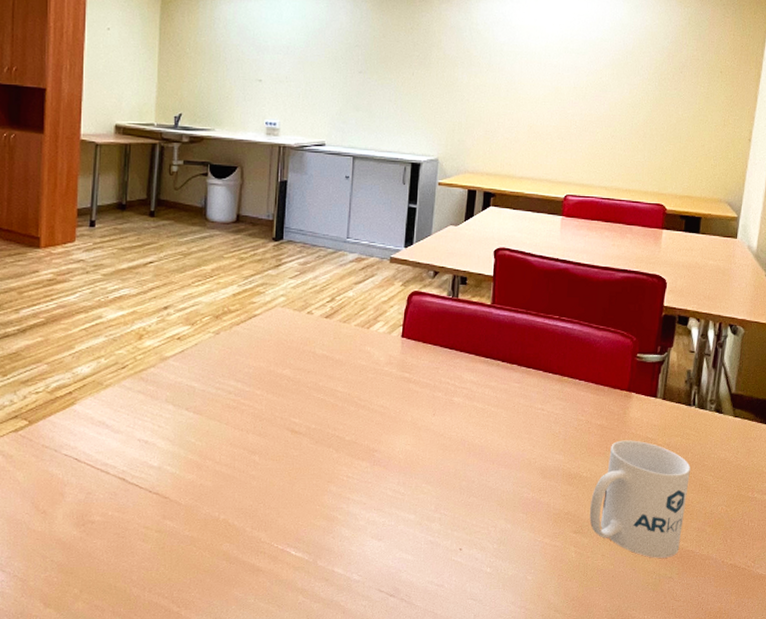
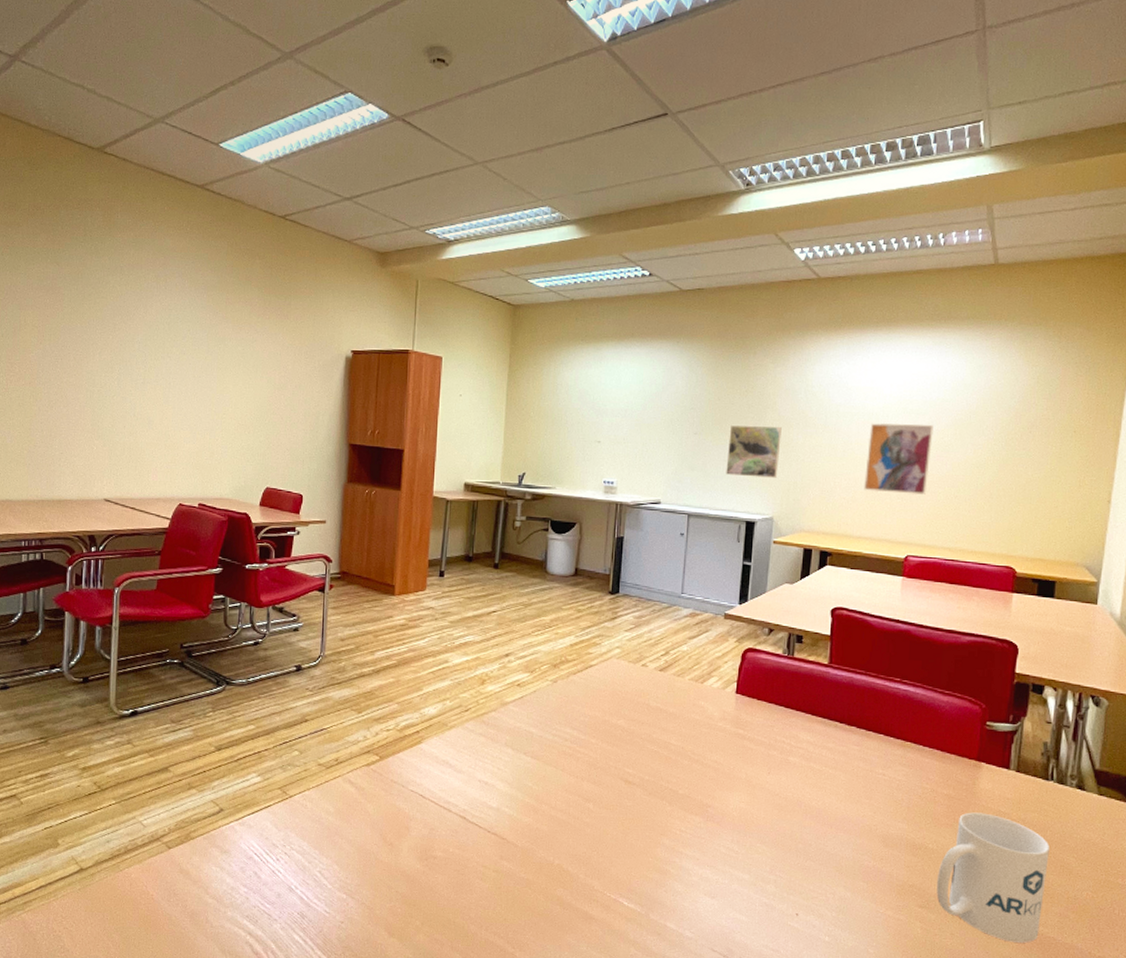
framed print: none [391,64,447,118] -> present [726,425,782,478]
wall art: none [526,62,593,134] -> present [864,422,933,495]

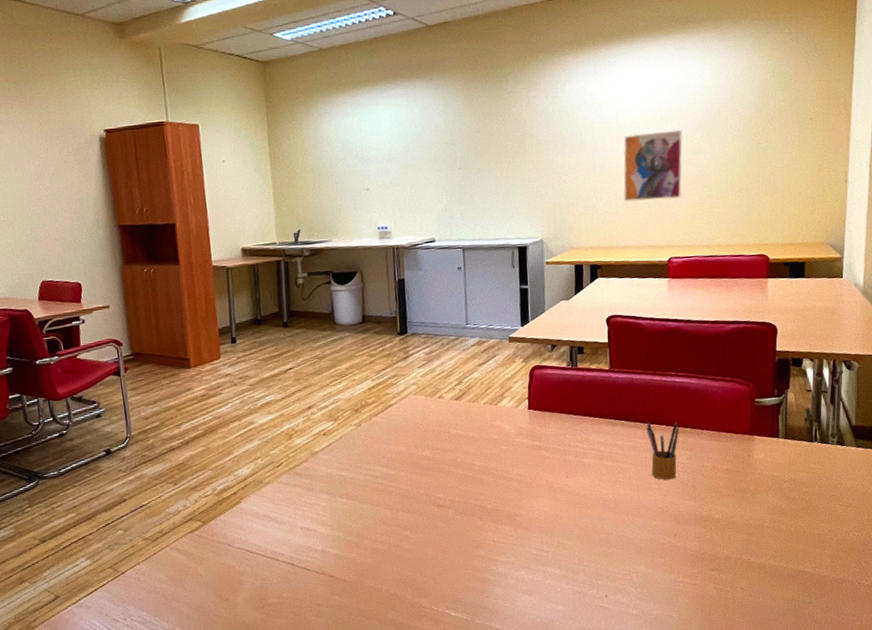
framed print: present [726,425,782,478] -> none [492,150,542,205]
pencil box: none [861,727,899,796] -> present [646,421,680,480]
mug: present [936,812,1050,943] -> none [725,479,819,586]

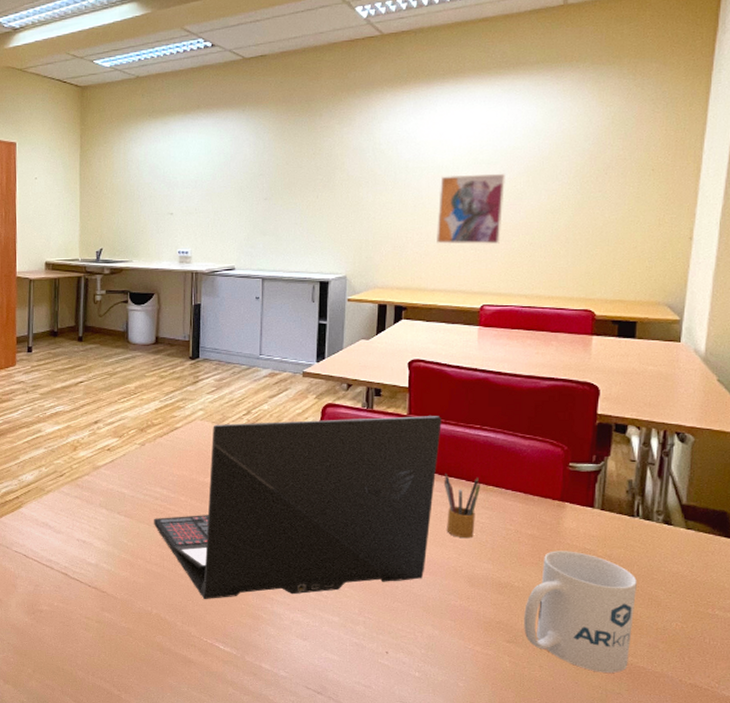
laptop: none [376,367,641,570] -> present [154,416,442,599]
mug: none [725,479,819,586] -> present [524,550,637,673]

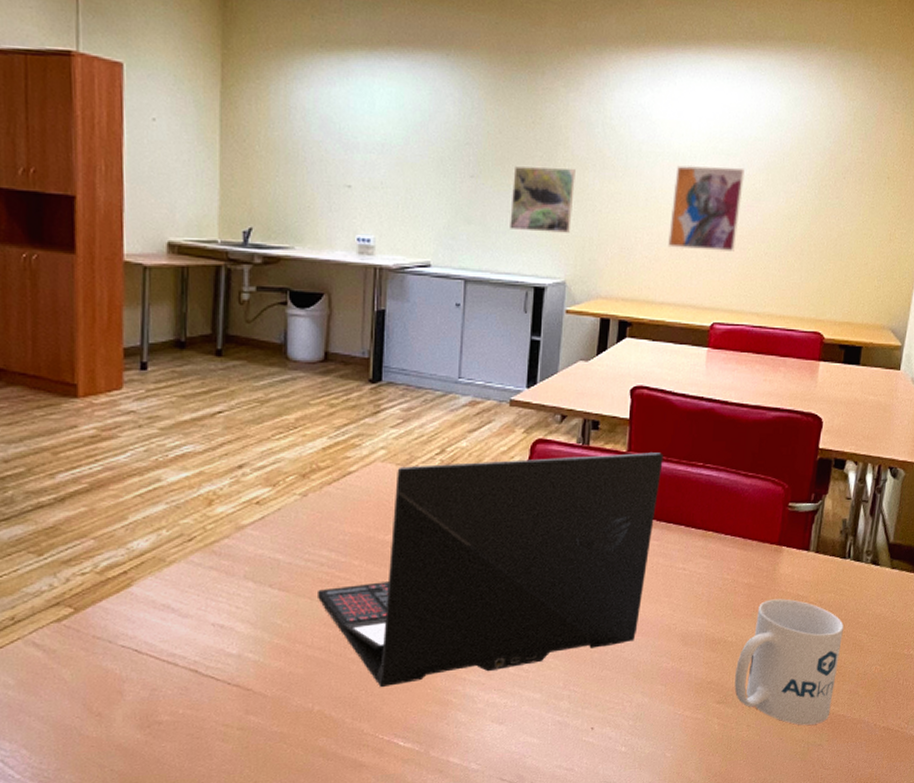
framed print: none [298,186,351,238] -> present [510,166,575,233]
pencil box: present [443,474,481,539] -> none [661,519,700,592]

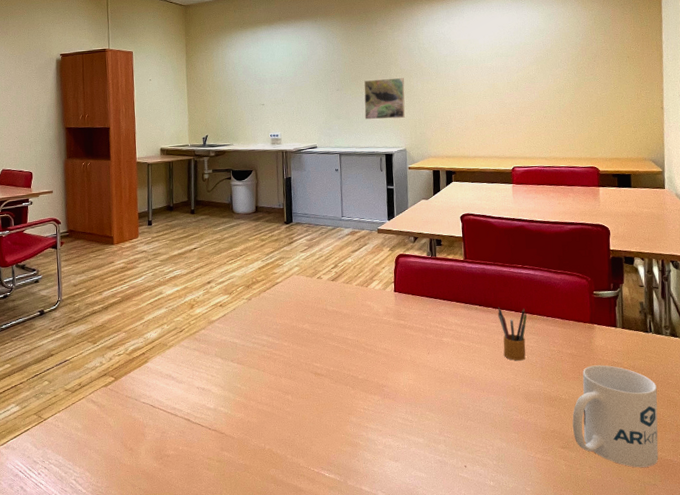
laptop: present [318,452,664,687] -> none [262,259,492,432]
pencil box: none [661,519,700,592] -> present [497,307,528,361]
wall art: present [668,165,745,251] -> none [471,63,522,120]

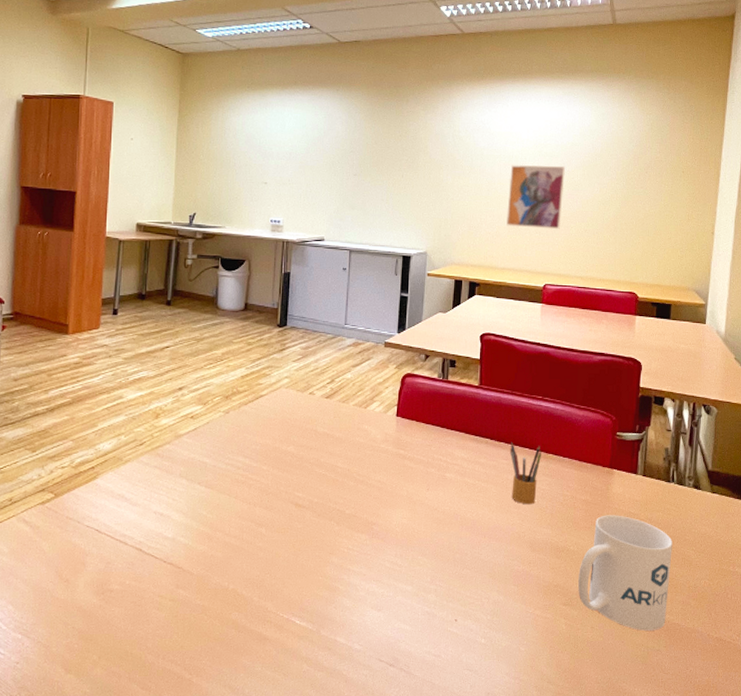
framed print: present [364,77,405,119] -> none [383,167,433,215]
wall art: none [471,63,522,120] -> present [506,164,565,229]

